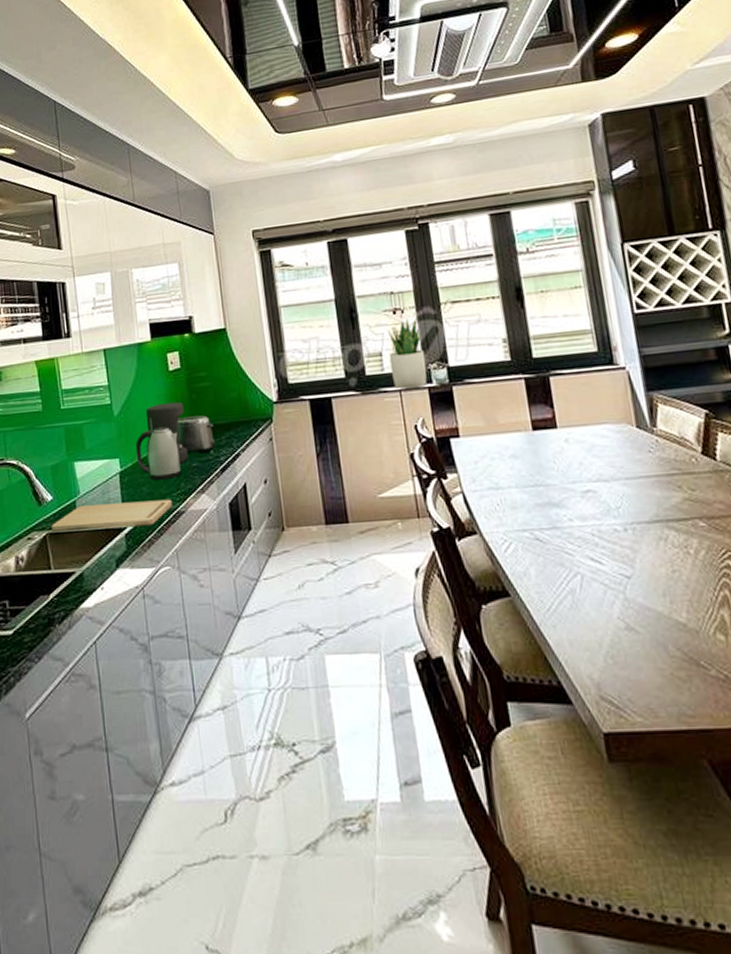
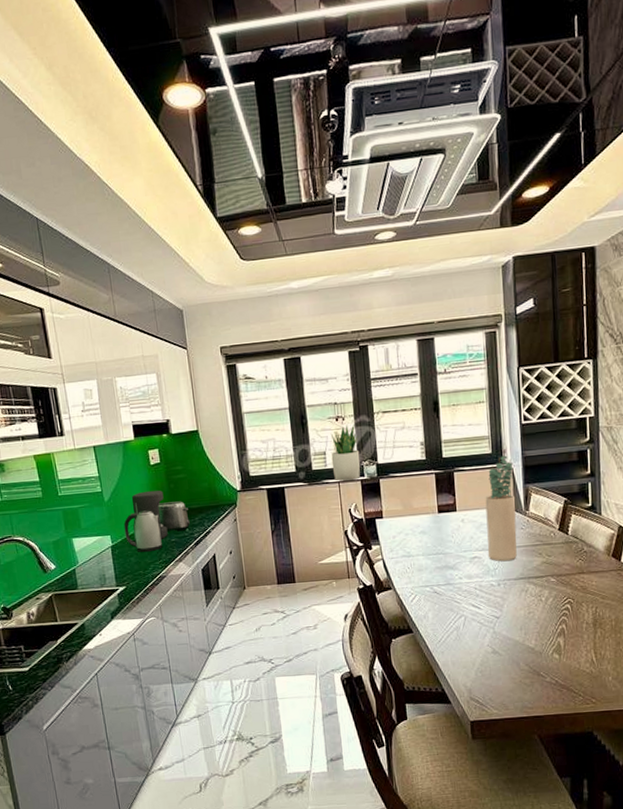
cutting board: present [51,499,172,533] -> none [56,566,156,594]
vase: none [594,348,647,498] -> present [485,450,517,562]

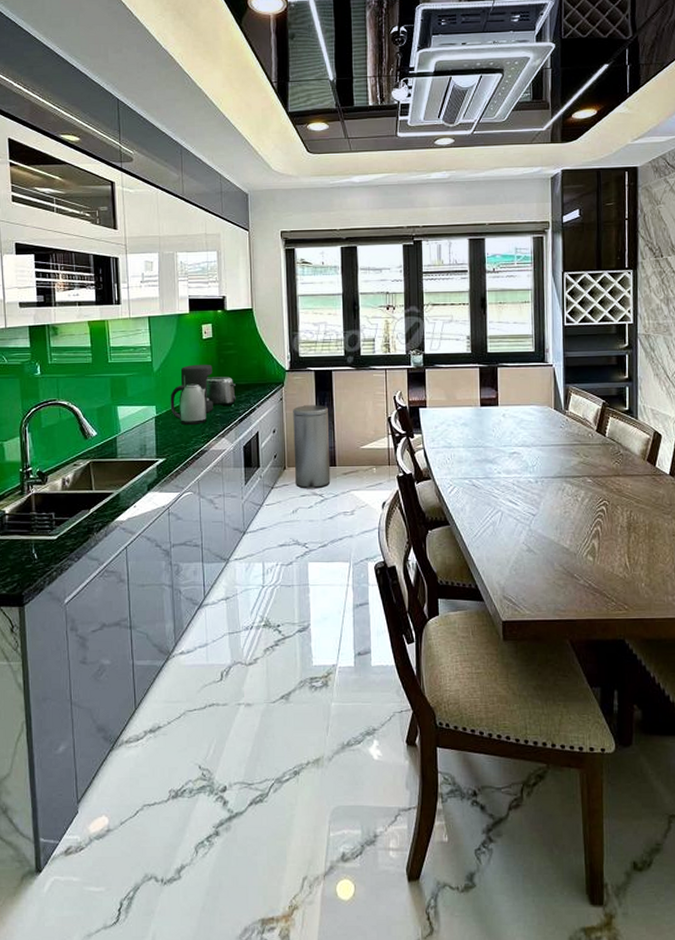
pedal bin: none [248,523,291,607] -> present [293,405,331,489]
planter: present [330,424,361,481] -> none [380,314,408,368]
vase: present [485,450,517,562] -> none [526,350,556,459]

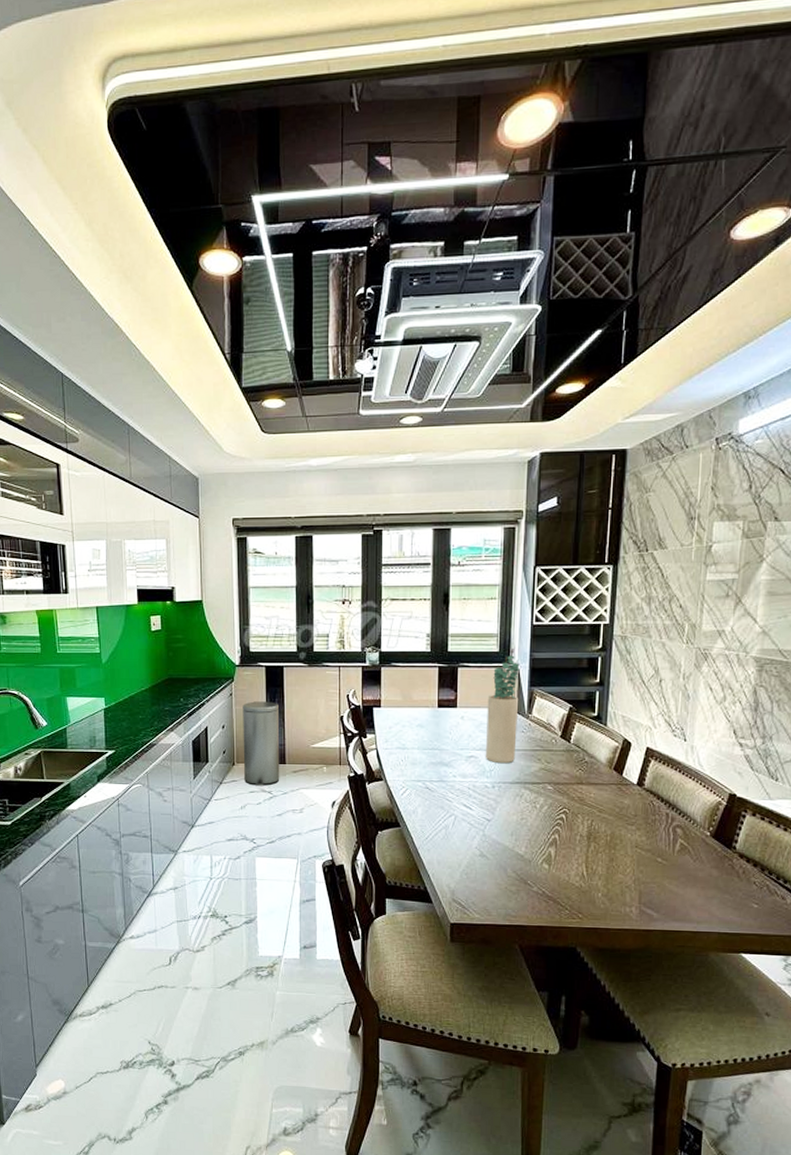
kettle: present [170,383,206,426] -> none [119,676,155,719]
coffee maker: present [180,364,213,413] -> none [129,656,162,707]
toaster: present [206,376,236,406] -> none [154,670,185,699]
vase: none [526,350,556,459] -> present [485,650,520,764]

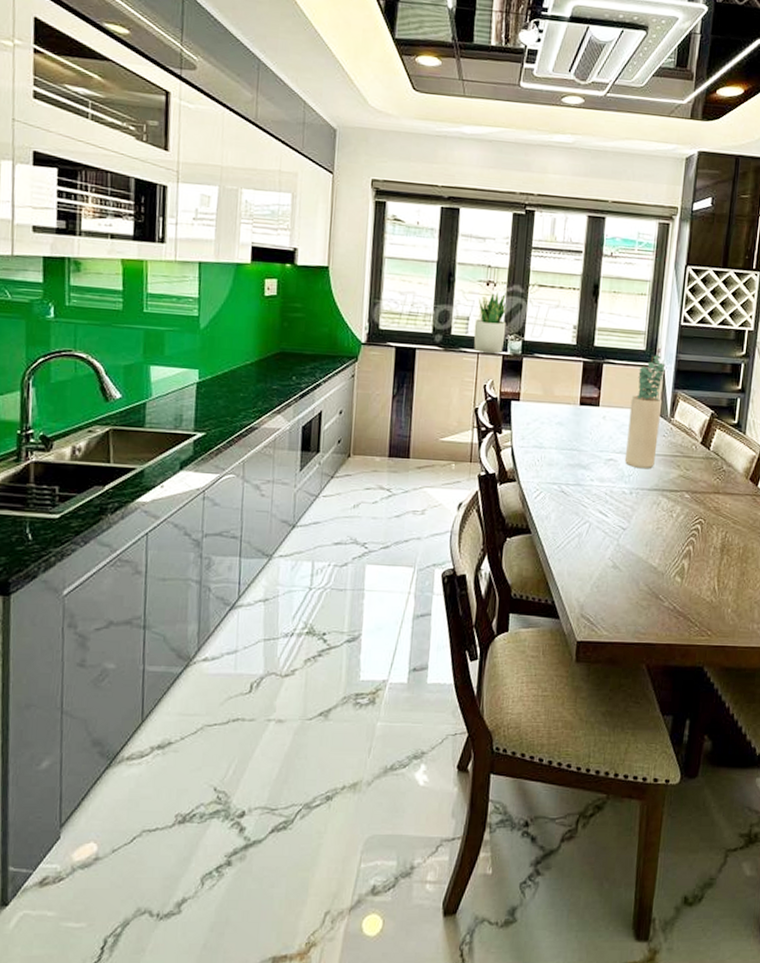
pedal bin: present [243,701,280,786] -> none [360,385,407,483]
planter: none [334,609,364,665] -> present [473,292,508,354]

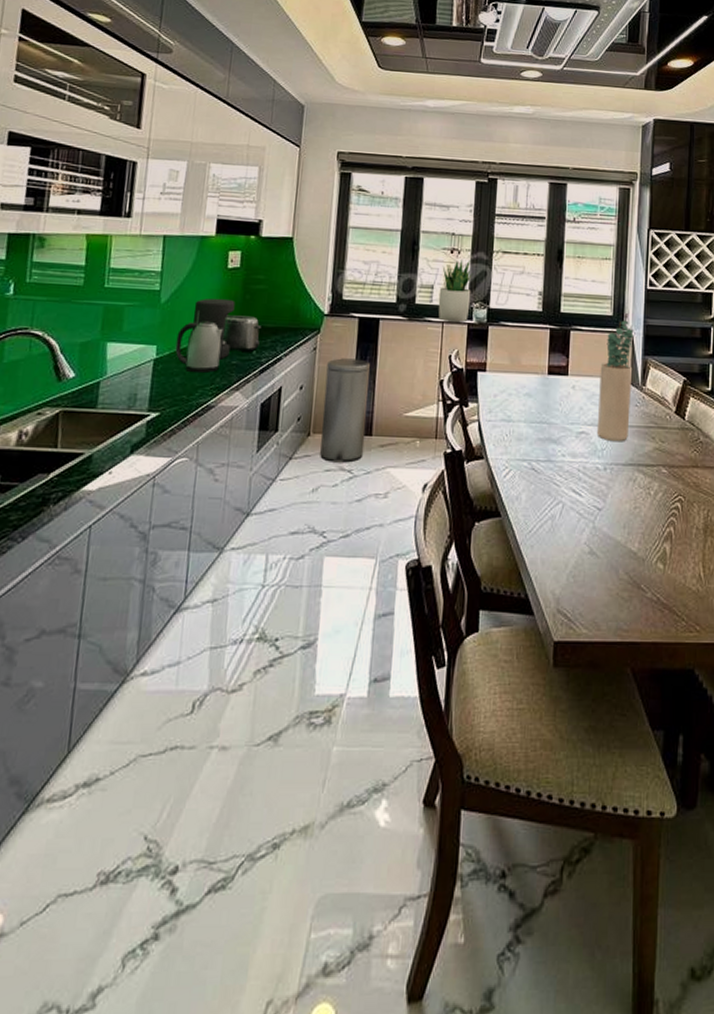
kettle: none [217,347,263,397] -> present [175,321,223,374]
coffee maker: none [232,325,274,384] -> present [193,298,235,359]
toaster: none [262,341,300,378] -> present [222,315,261,352]
pedal bin: none [360,385,407,483] -> present [320,358,370,463]

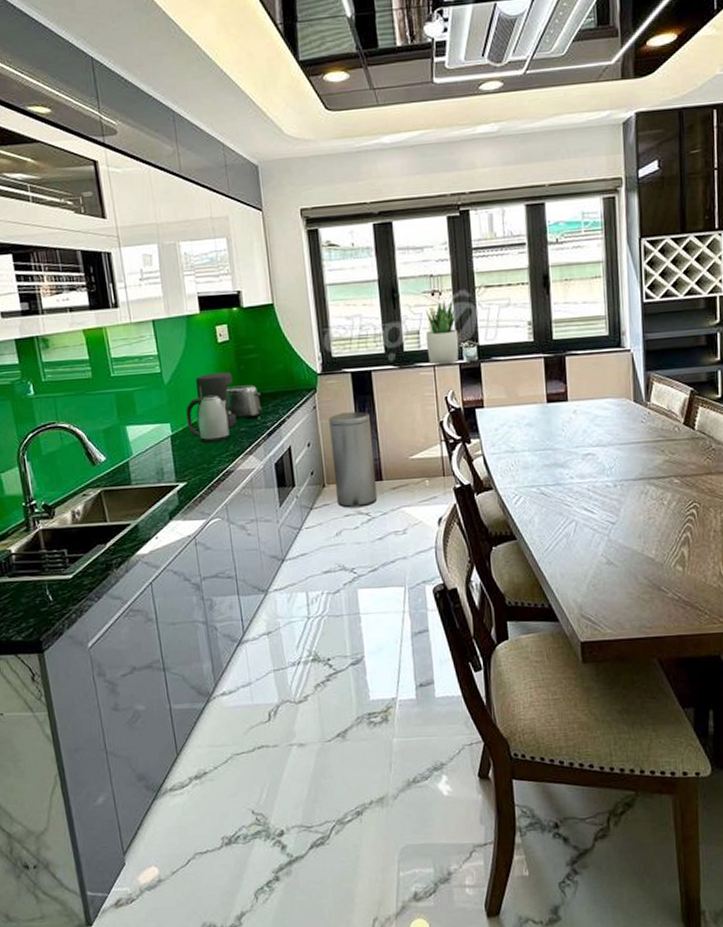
vase: present [596,315,634,442] -> none [600,332,637,460]

